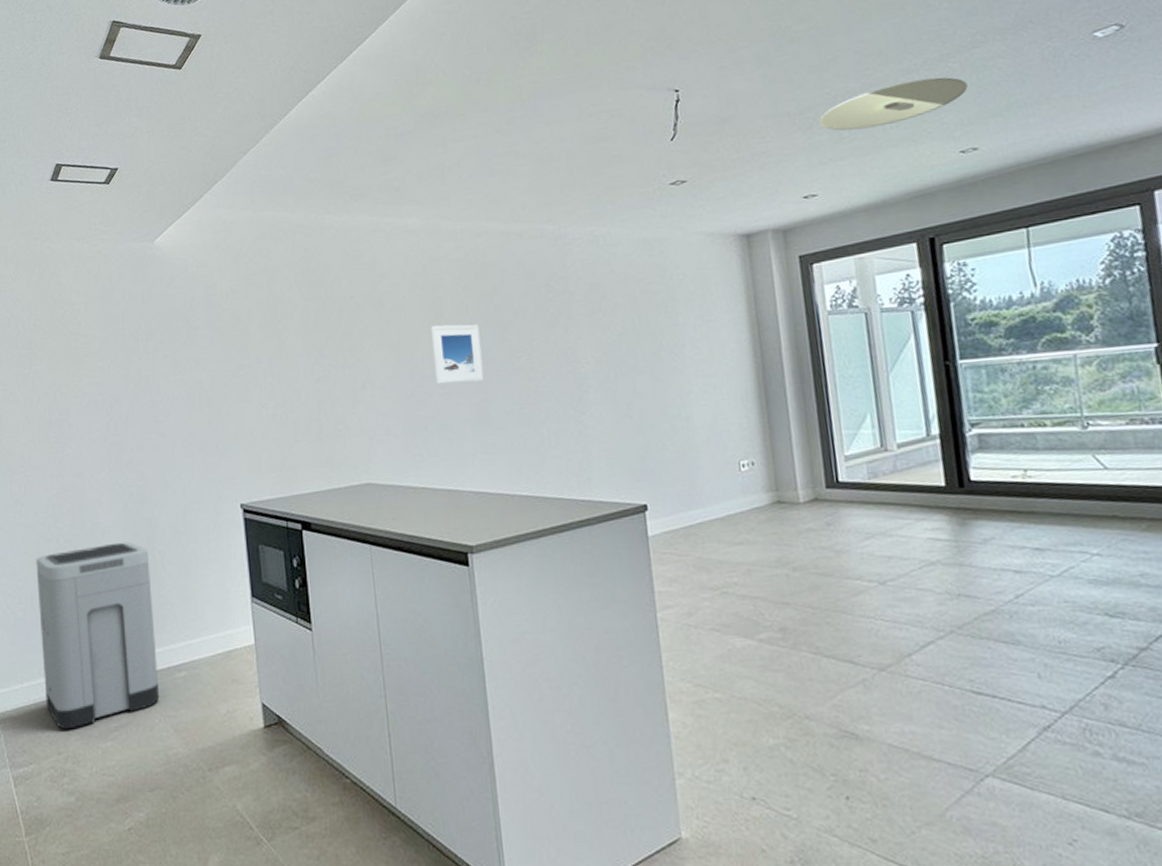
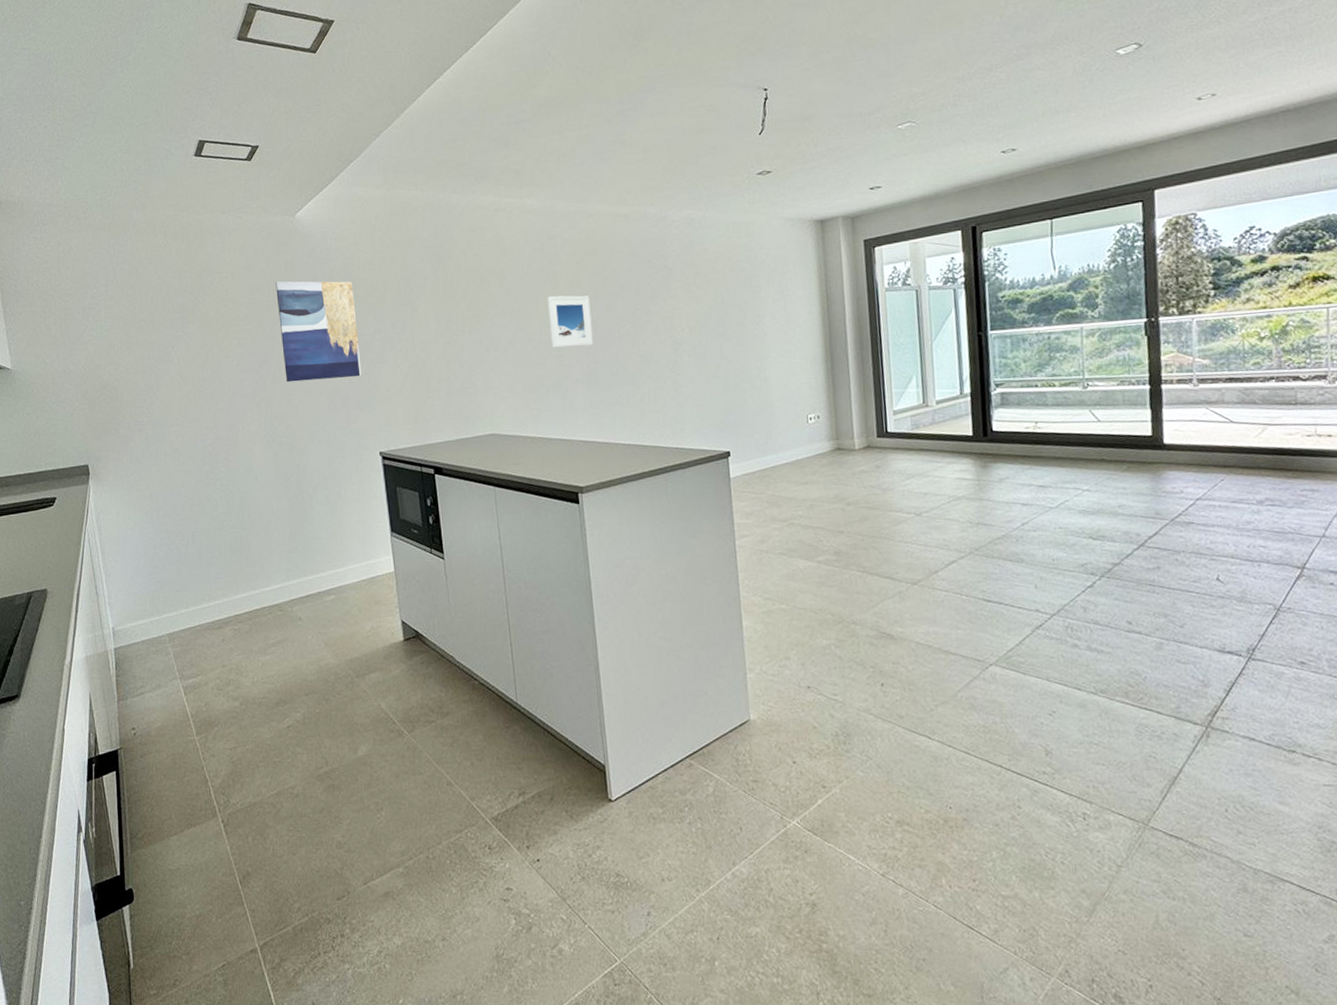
trash can: present [36,542,160,730] -> none [195,485,312,647]
wall art: none [131,312,223,425] -> present [275,281,362,383]
ceiling lamp: present [819,77,968,131] -> none [886,85,1011,130]

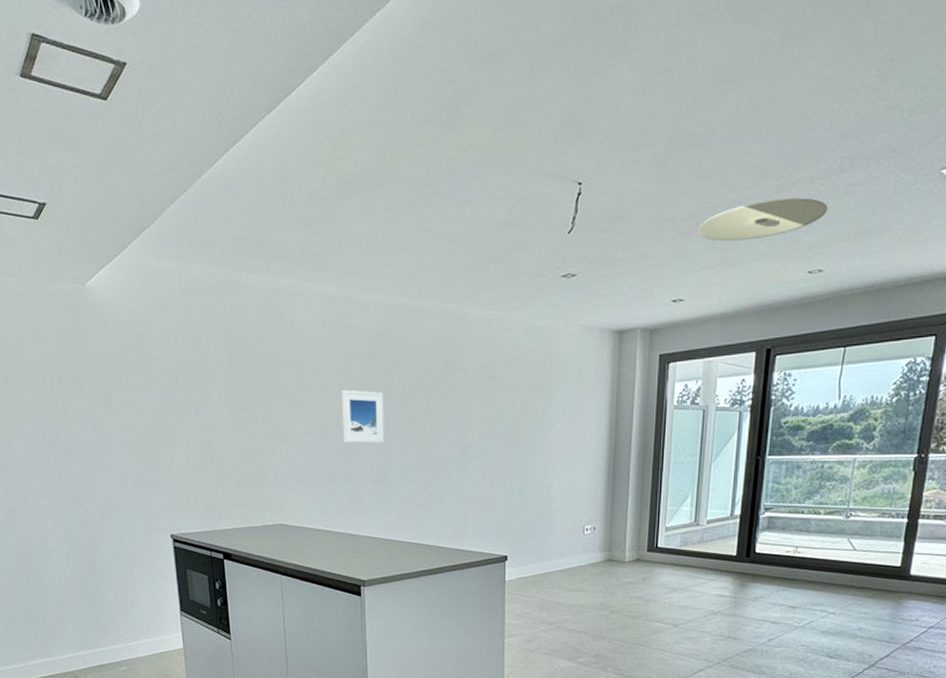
wall art: present [275,281,362,383] -> none [66,354,154,460]
ceiling lamp: none [886,85,1011,130] -> present [698,198,828,241]

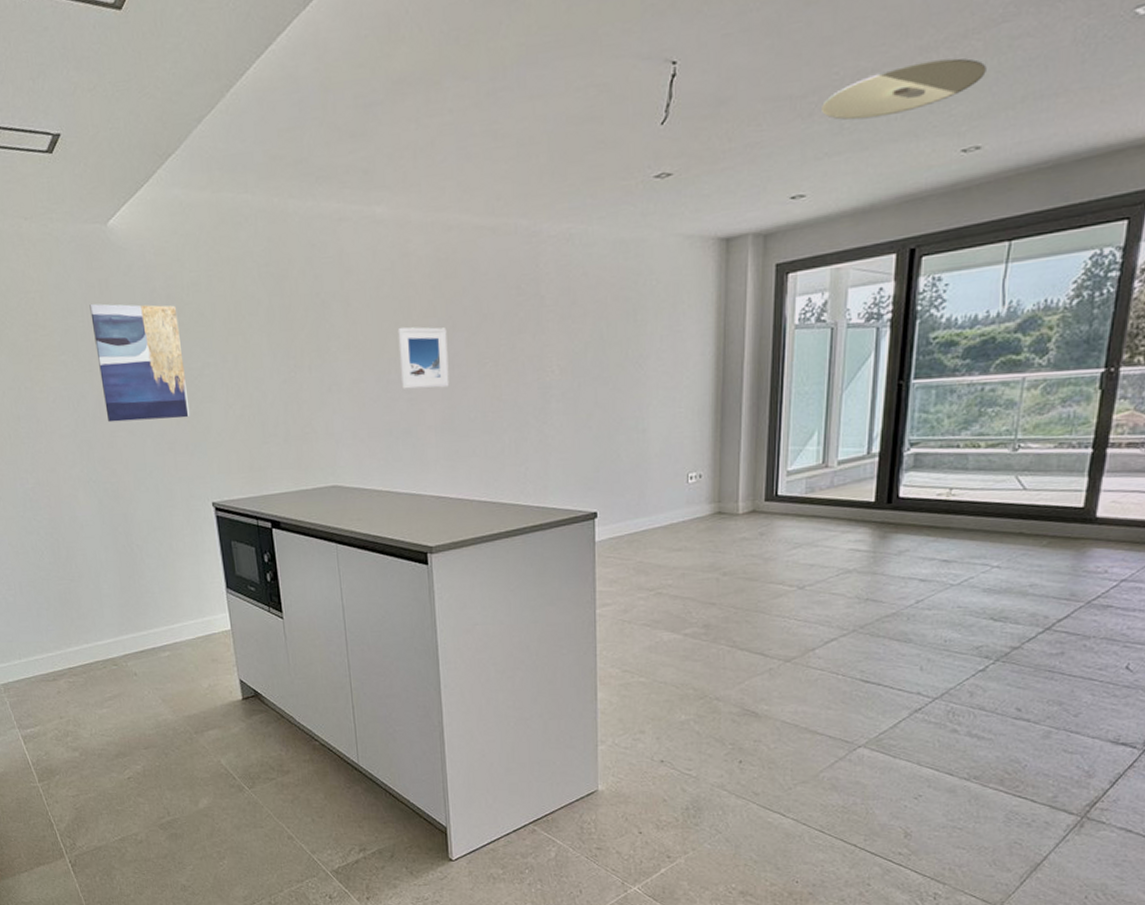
wall art: none [66,354,154,460] -> present [89,303,190,423]

